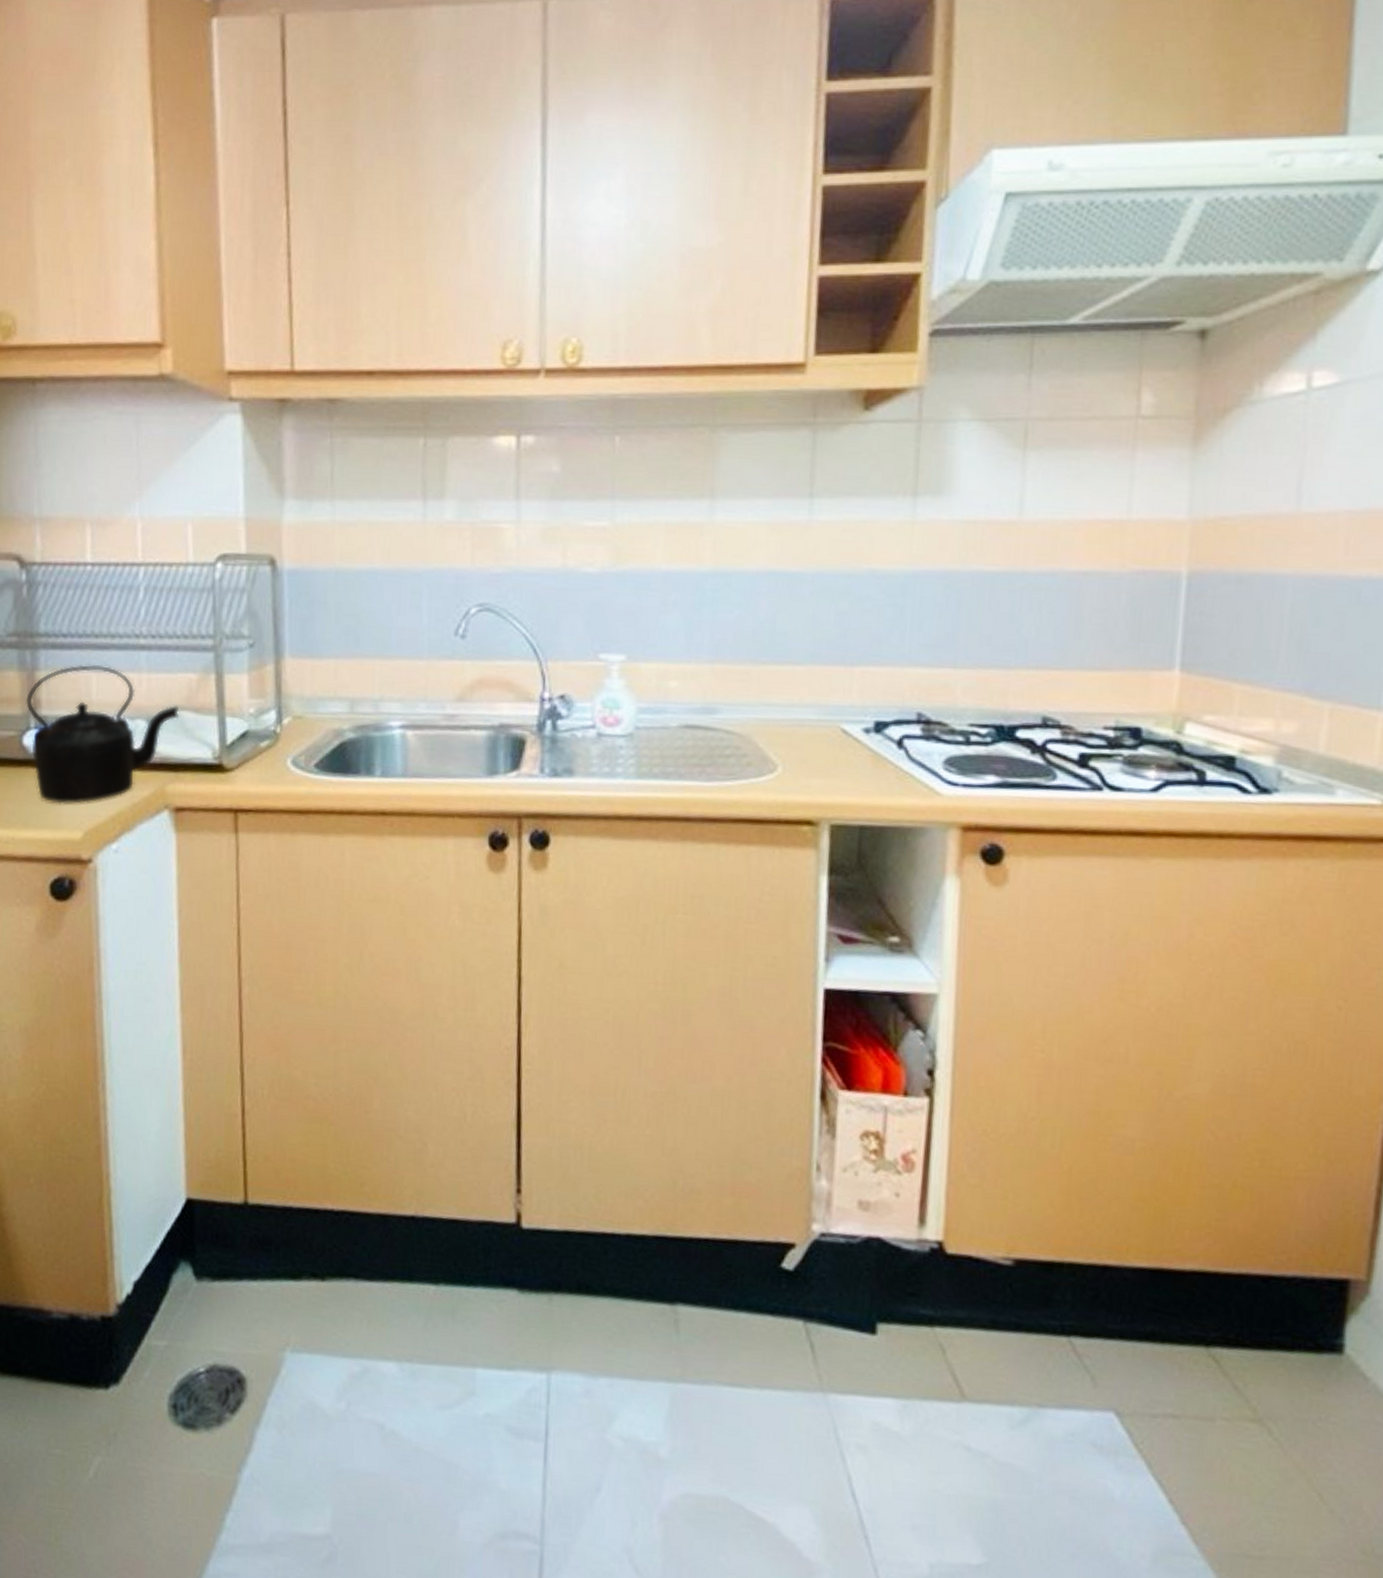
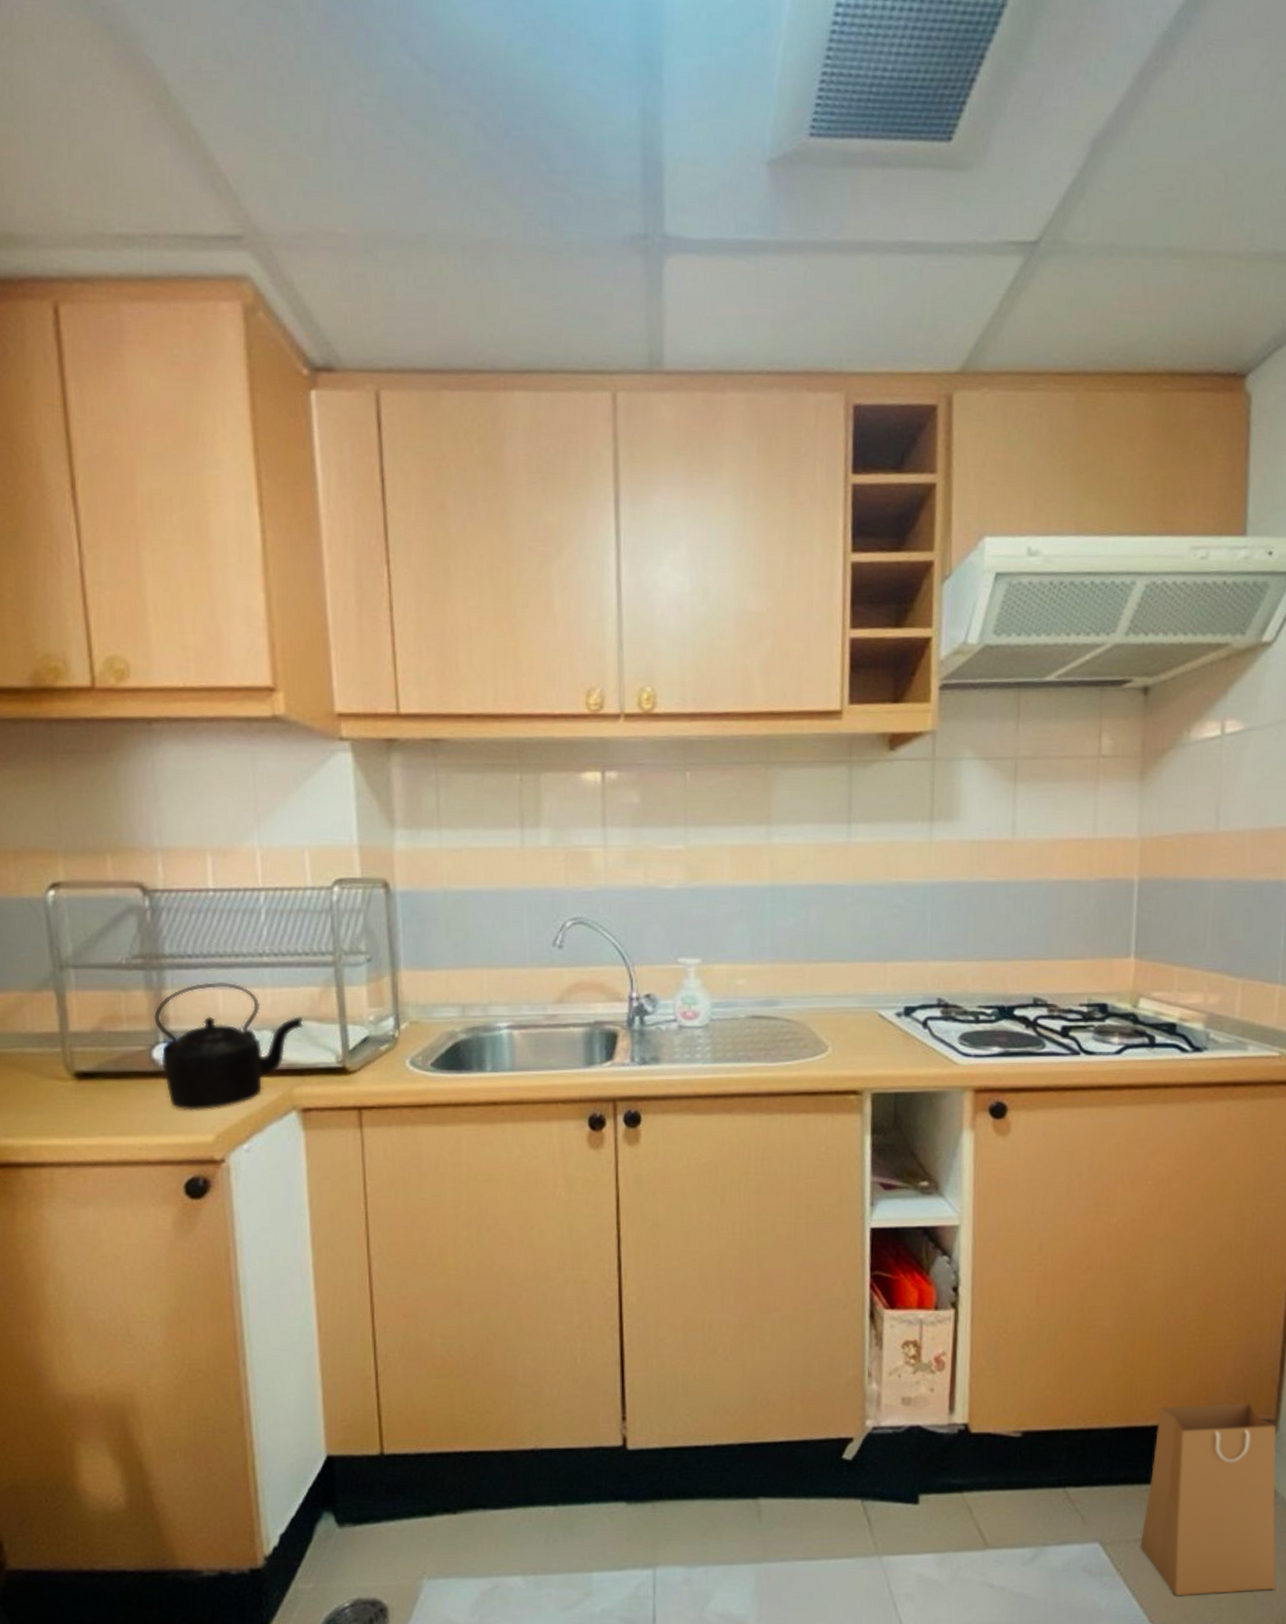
shopping bag: none [1170,1247,1368,1505] -> present [1140,1402,1277,1596]

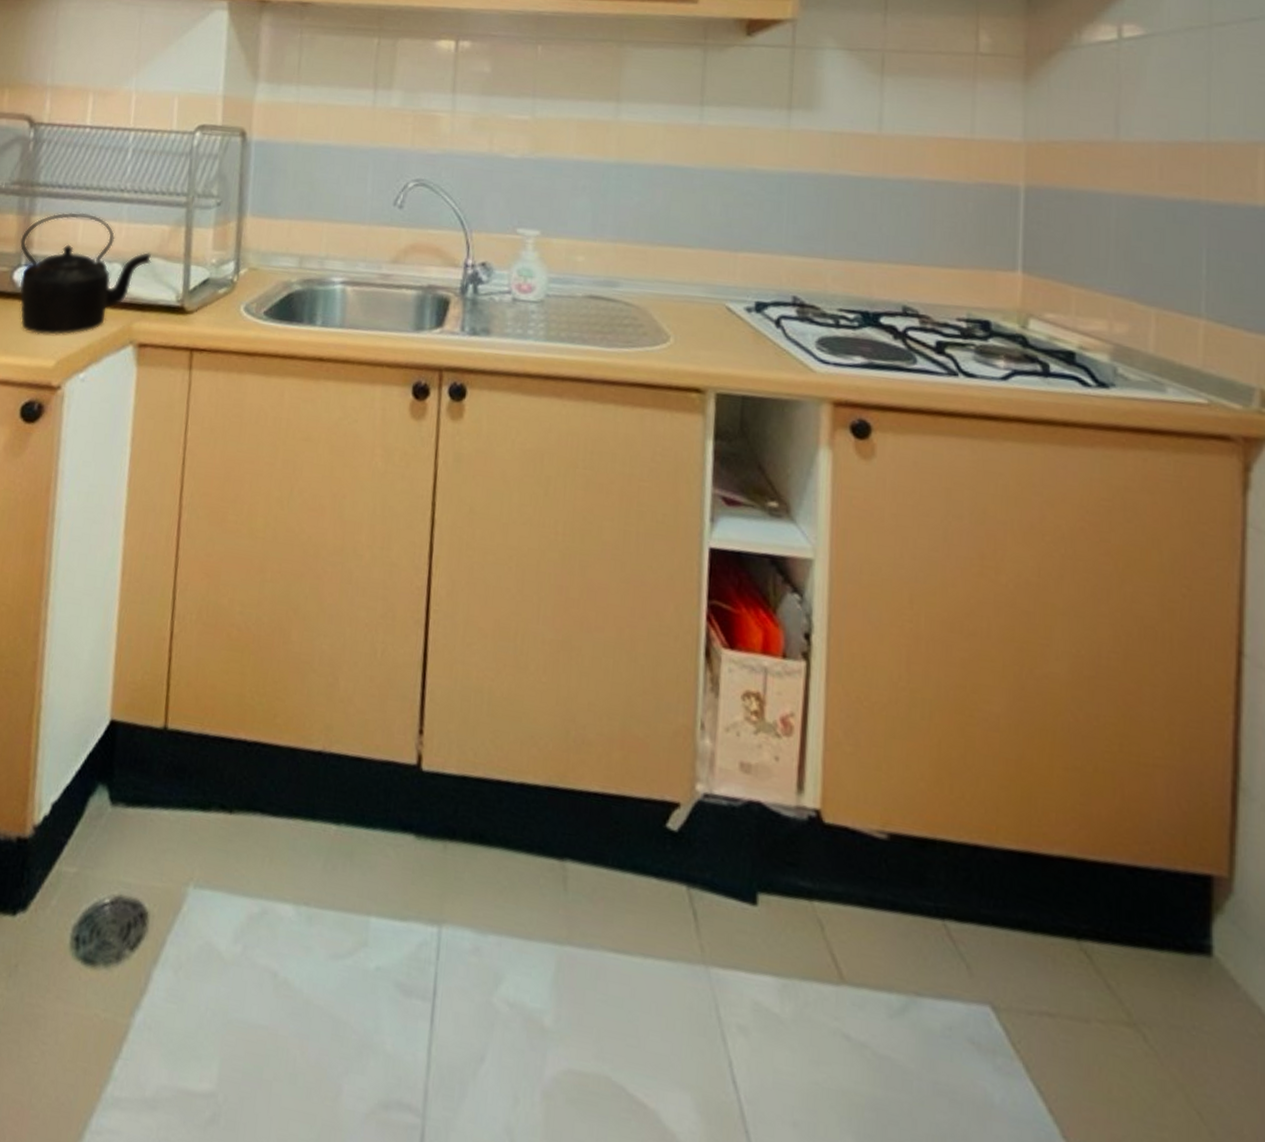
shopping bag: present [1140,1402,1277,1596] -> none [1046,832,1243,1129]

